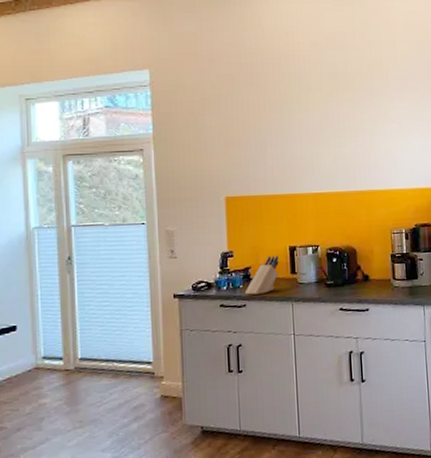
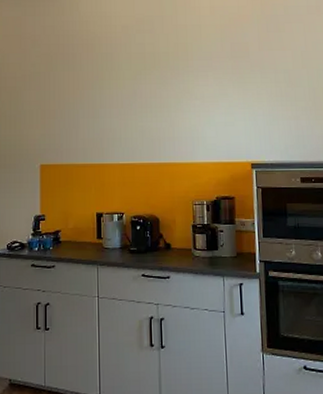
knife block: present [244,255,279,296] -> none [54,220,86,258]

